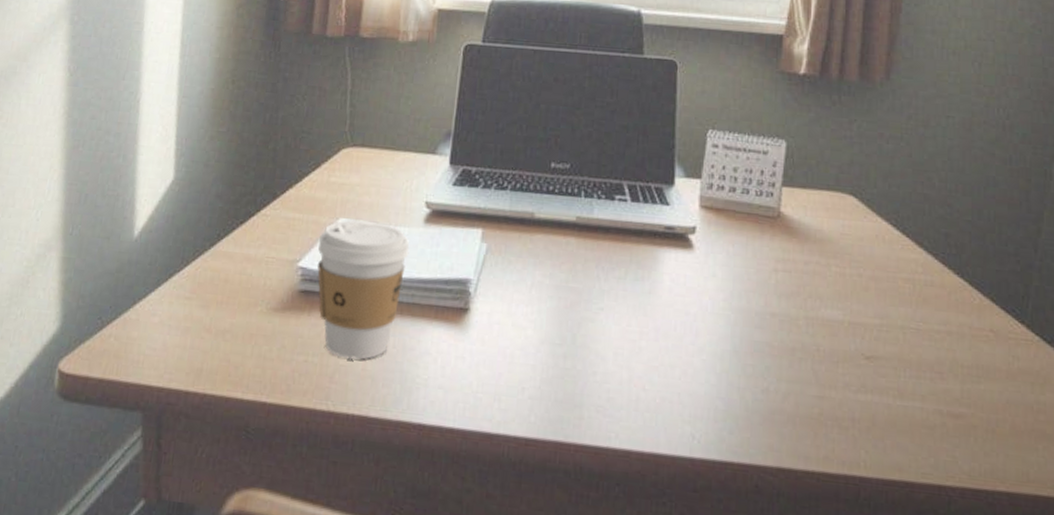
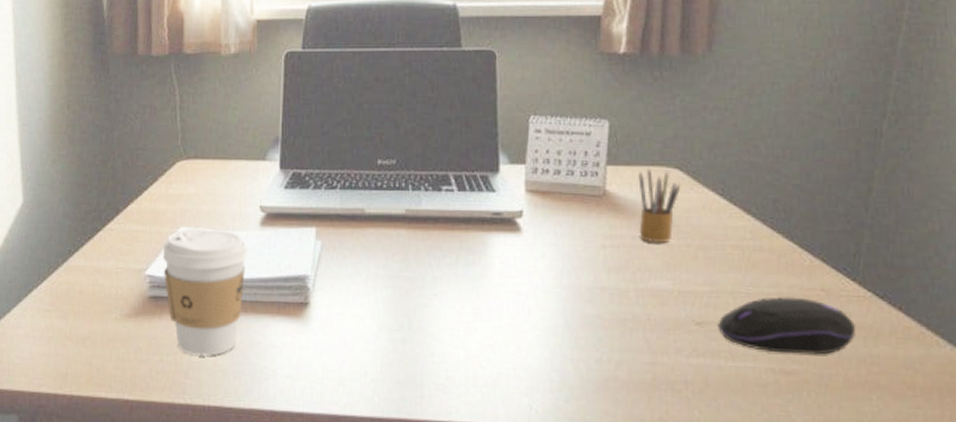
pencil box: none [811,191,855,271] -> present [638,167,681,243]
computer mouse: none [887,335,1023,399] -> present [718,297,855,355]

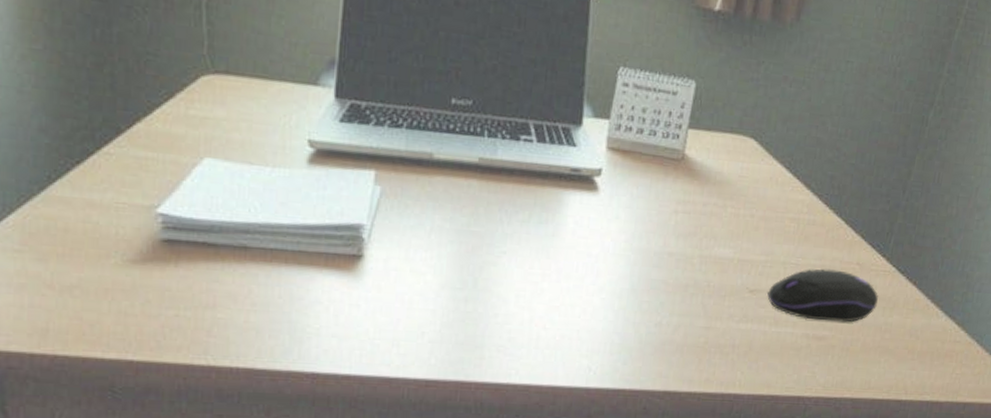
coffee cup: present [163,227,248,357] -> none [181,159,292,313]
pencil box: present [638,167,681,243] -> none [709,134,754,212]

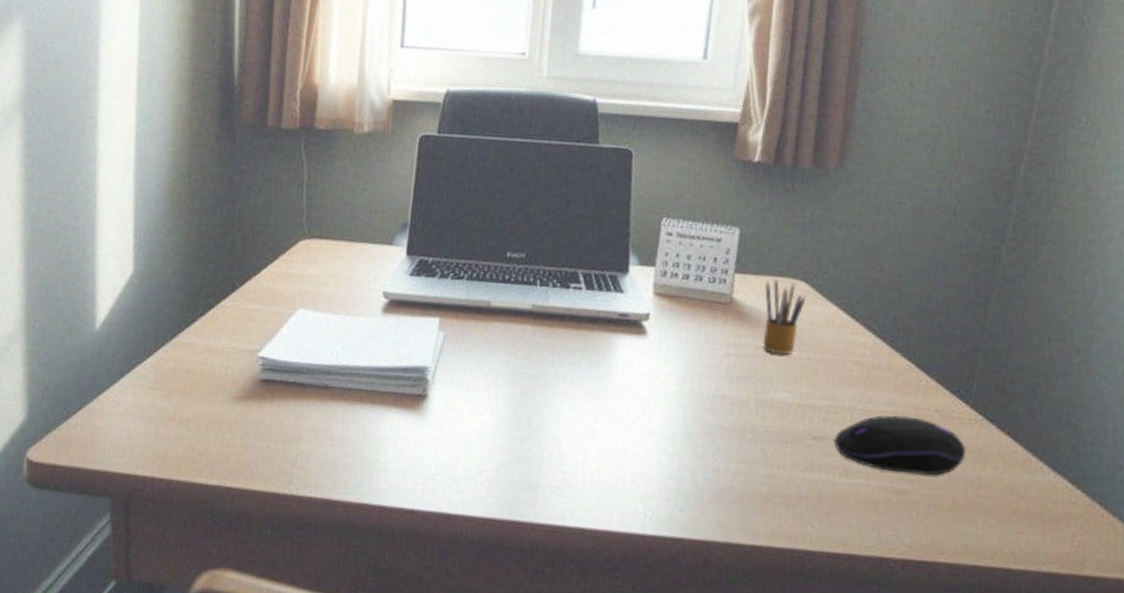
pencil box: none [709,134,754,212] -> present [762,277,806,355]

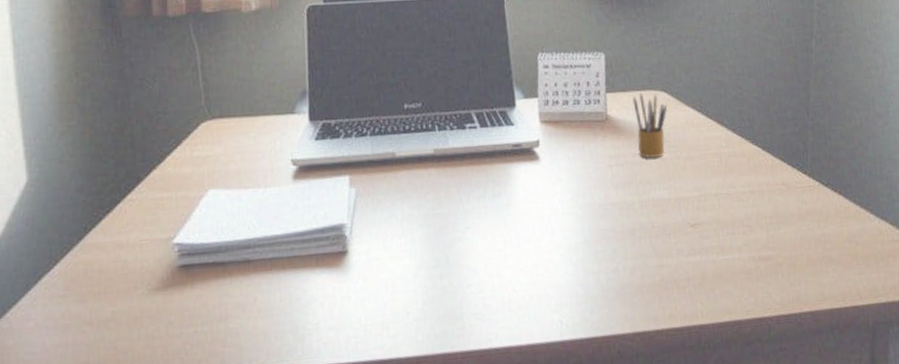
computer mouse: present [834,415,965,476] -> none [707,192,811,244]

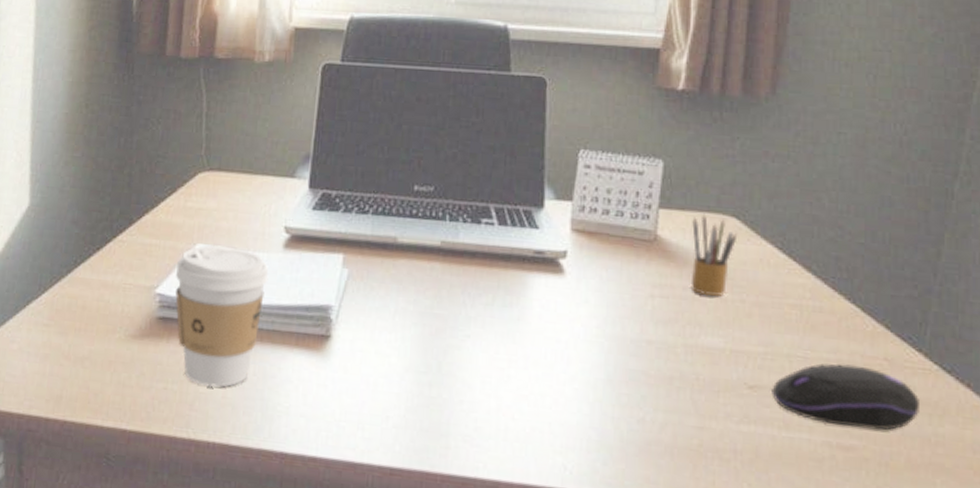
coffee cup: none [191,187,283,322] -> present [175,245,269,388]
computer mouse: none [707,192,811,244] -> present [772,363,919,431]

